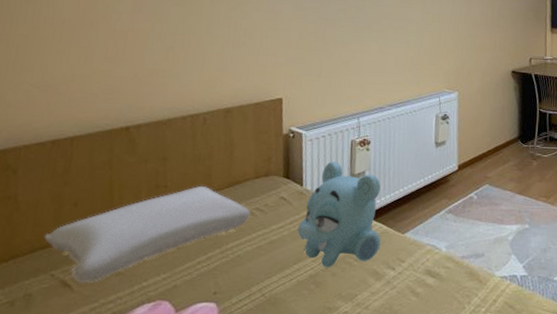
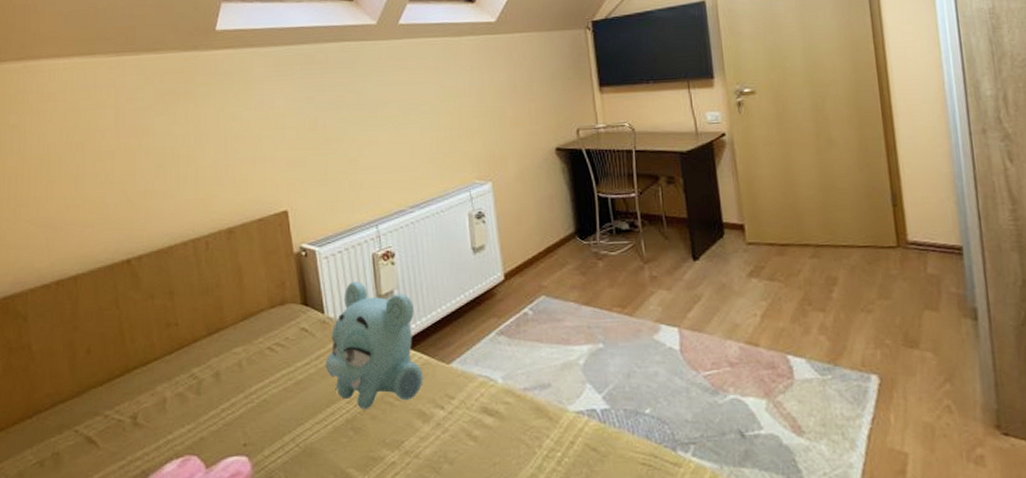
pillow: present [44,185,252,284] -> none [63,320,272,439]

